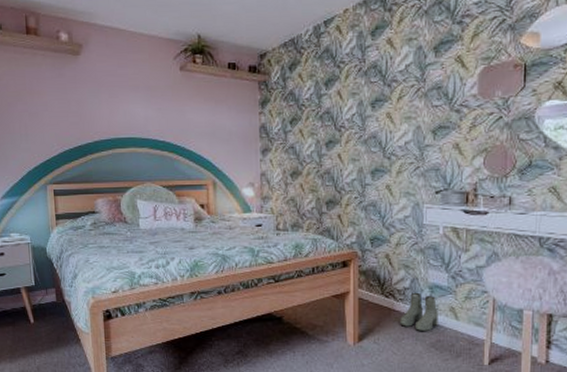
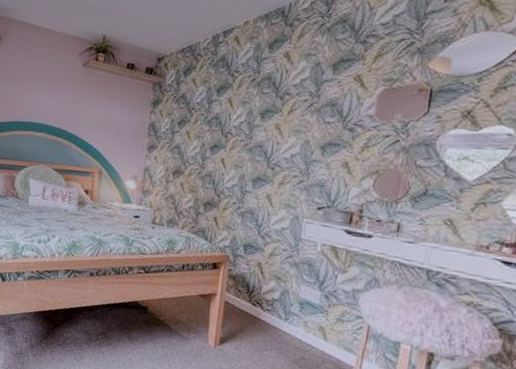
boots: present [400,292,438,332] -> none [264,305,307,347]

